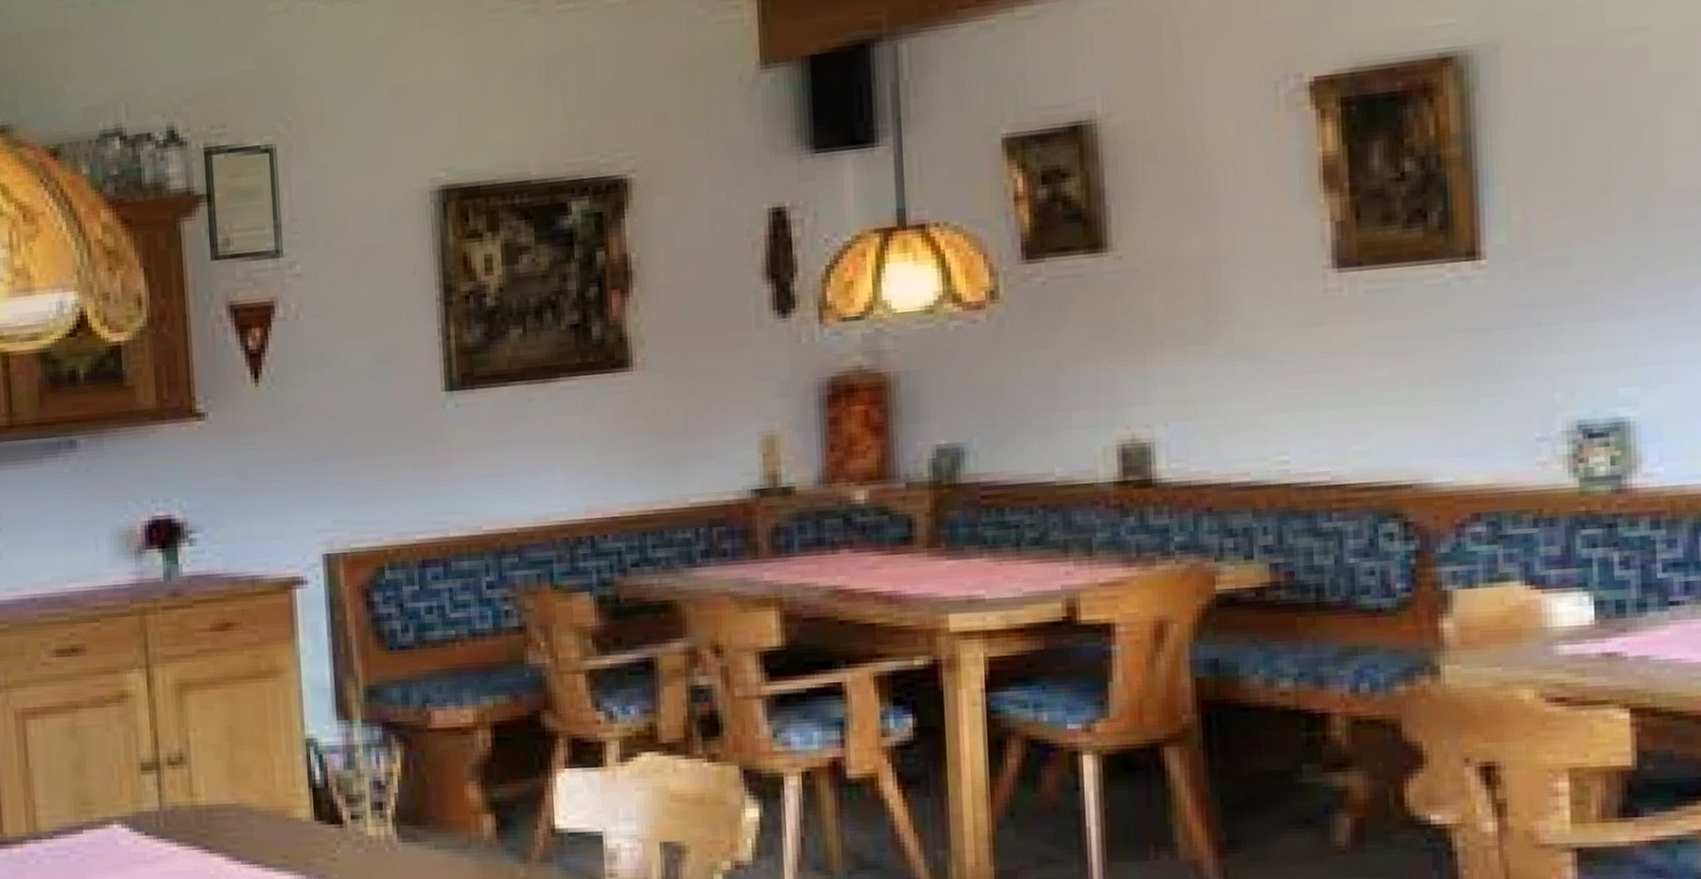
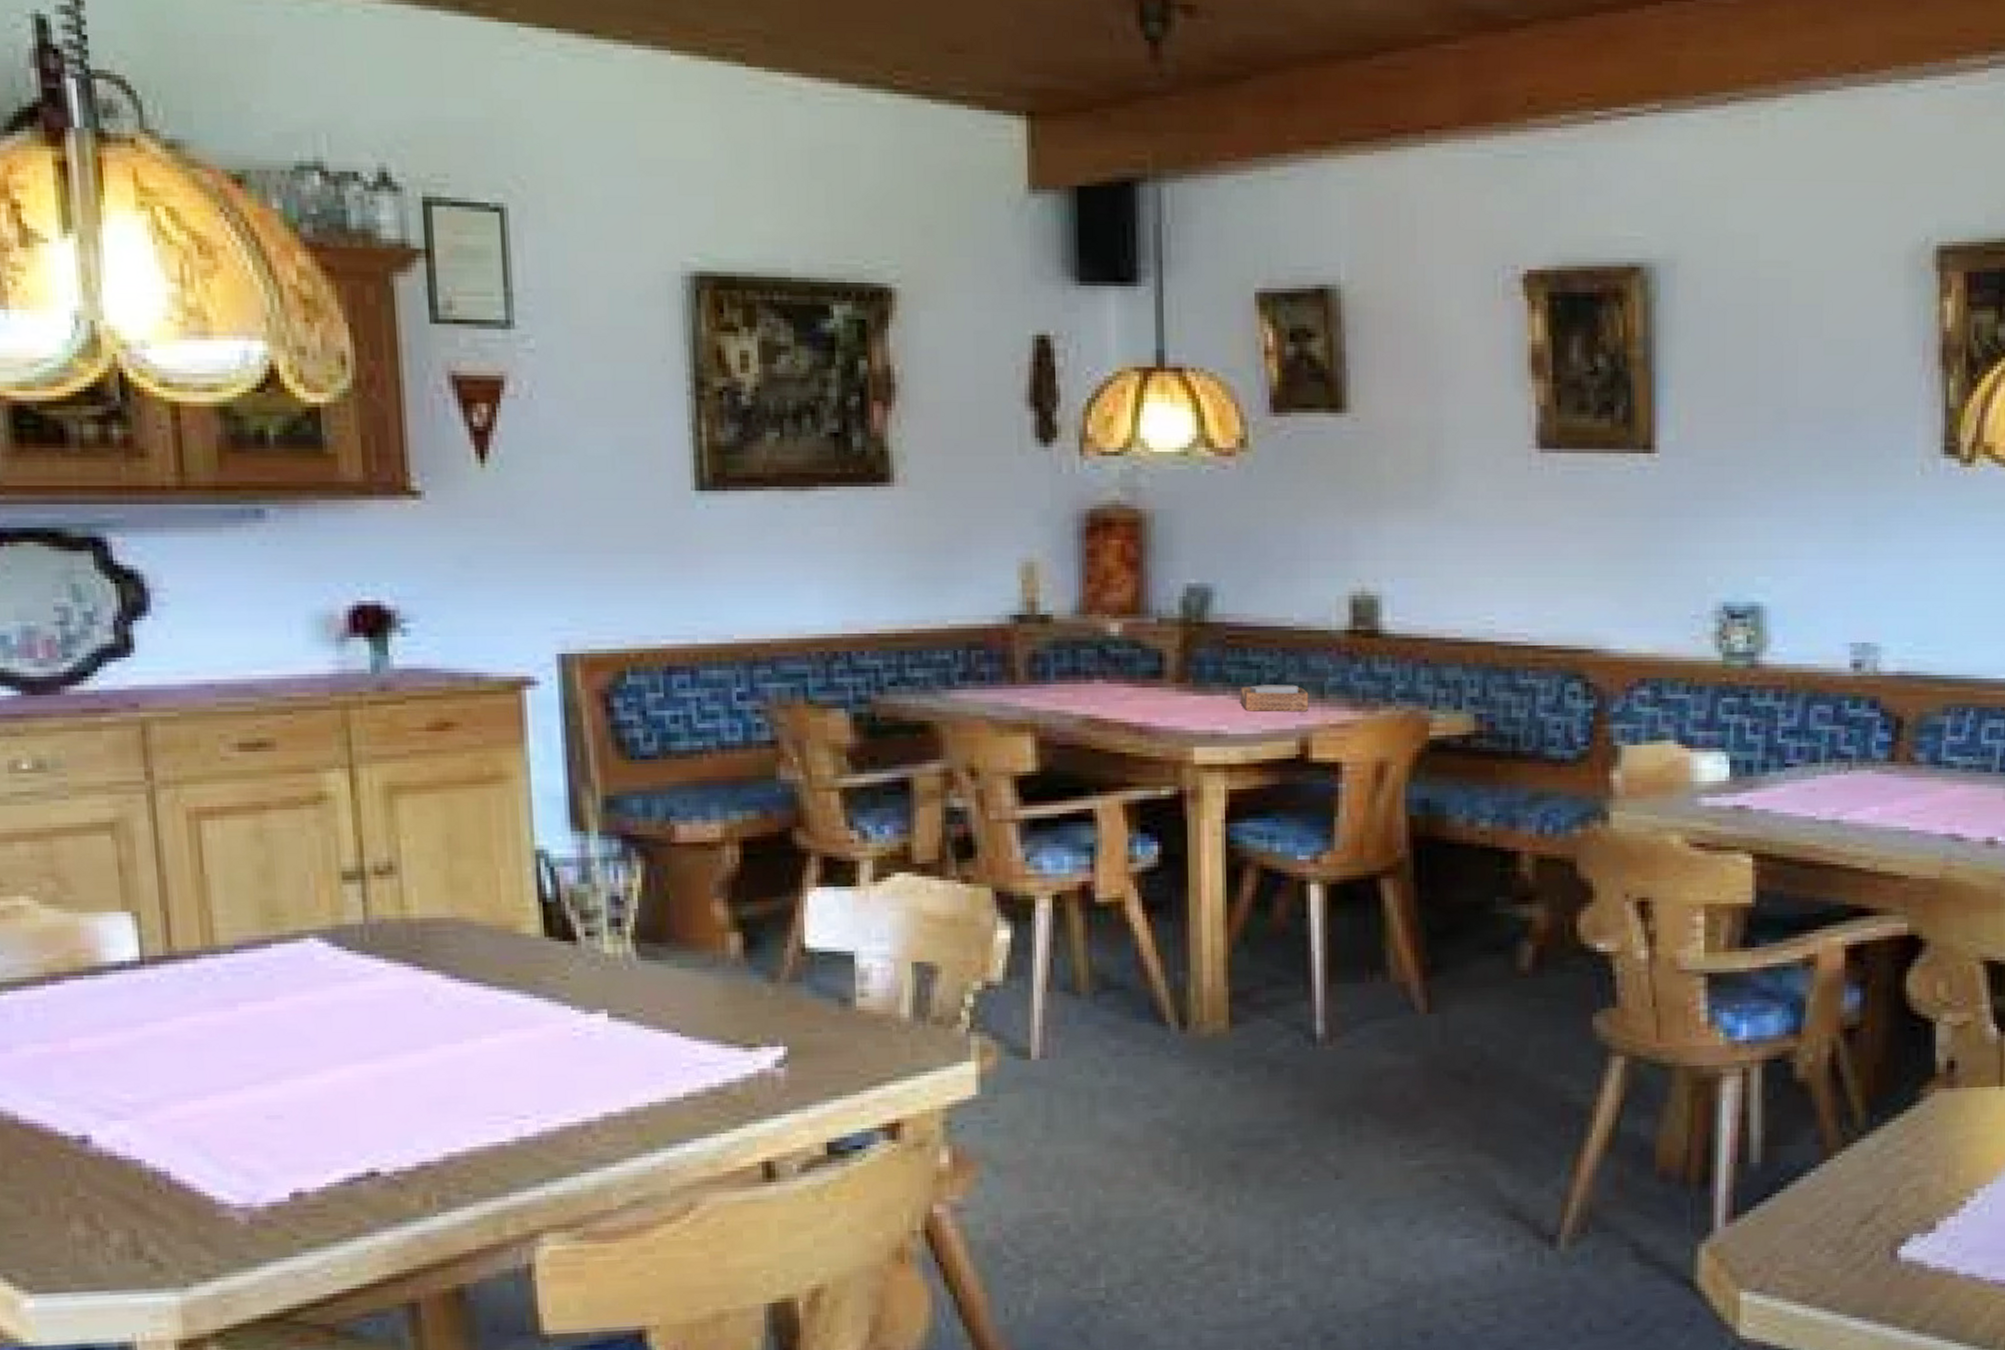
napkin holder: none [997,543,1076,575] -> present [1240,685,1309,713]

